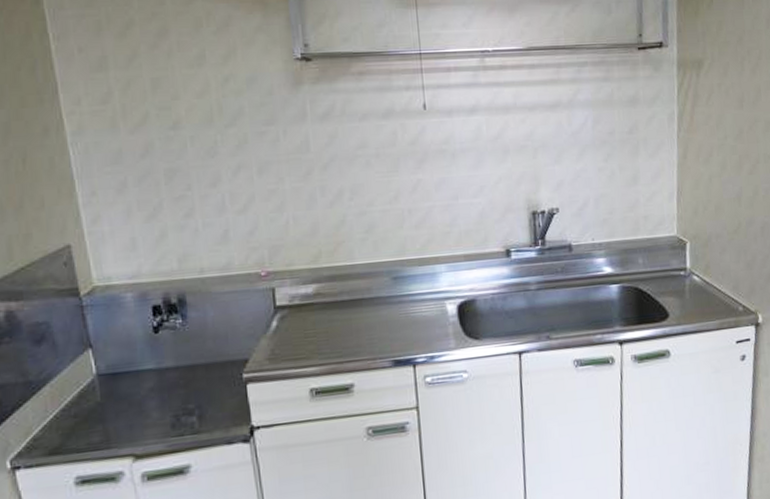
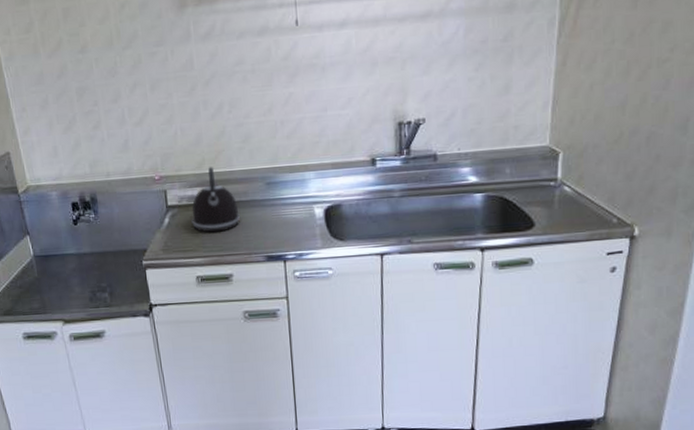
kettle: none [305,260,364,337] -> present [191,167,241,233]

